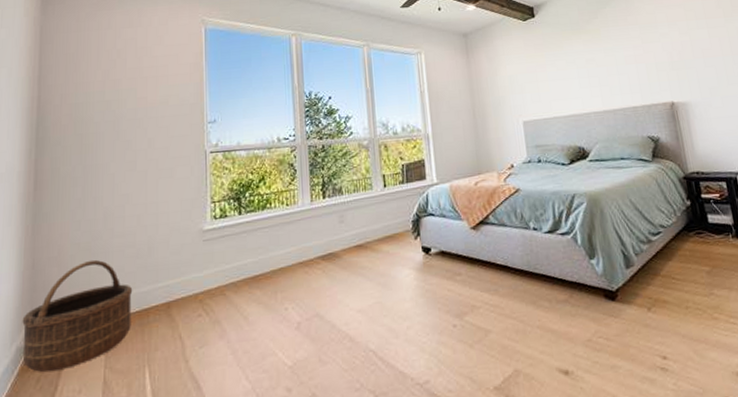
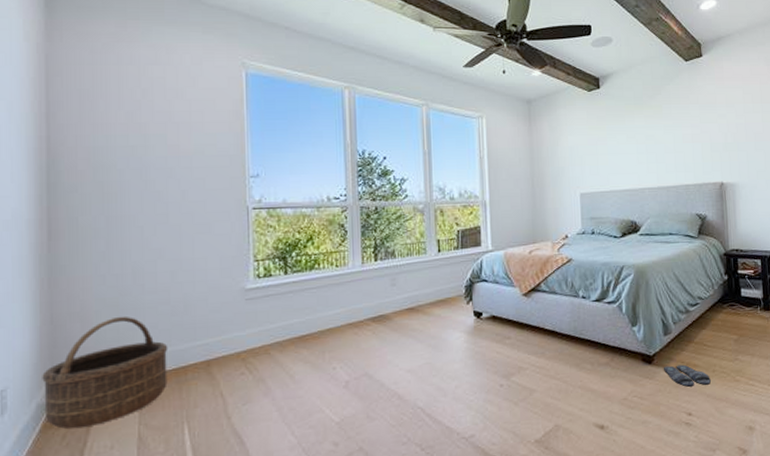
slippers: none [629,300,685,326] -> present [664,364,711,387]

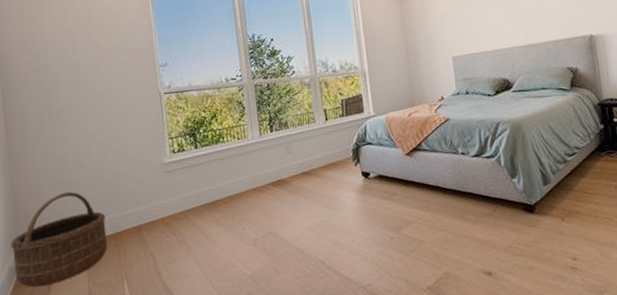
slippers: present [664,364,711,387] -> none [546,212,594,233]

